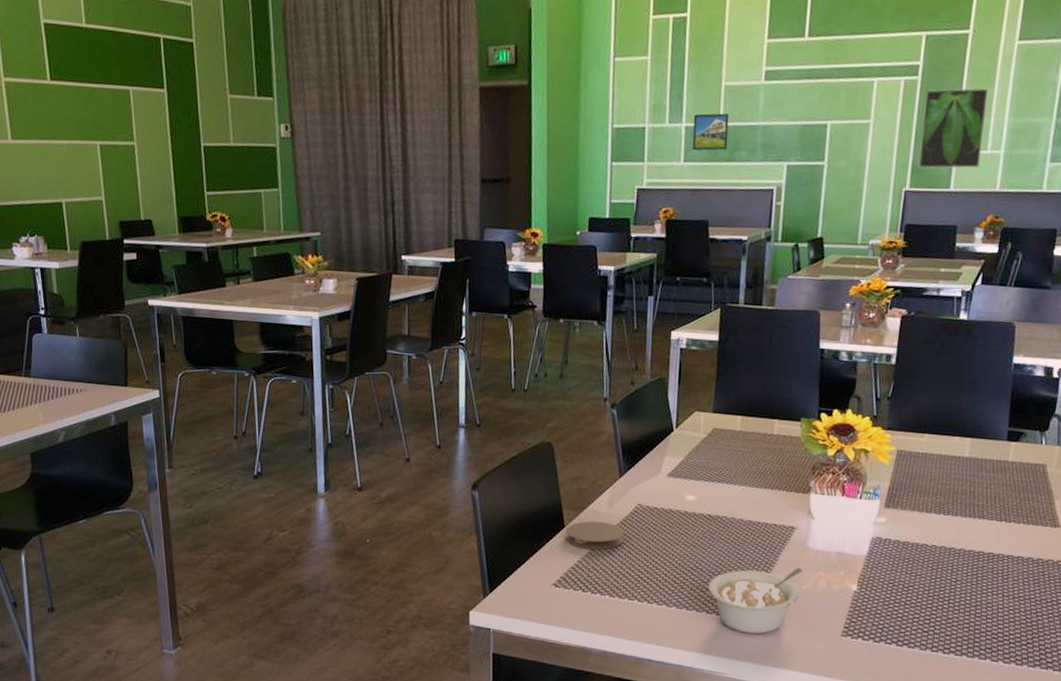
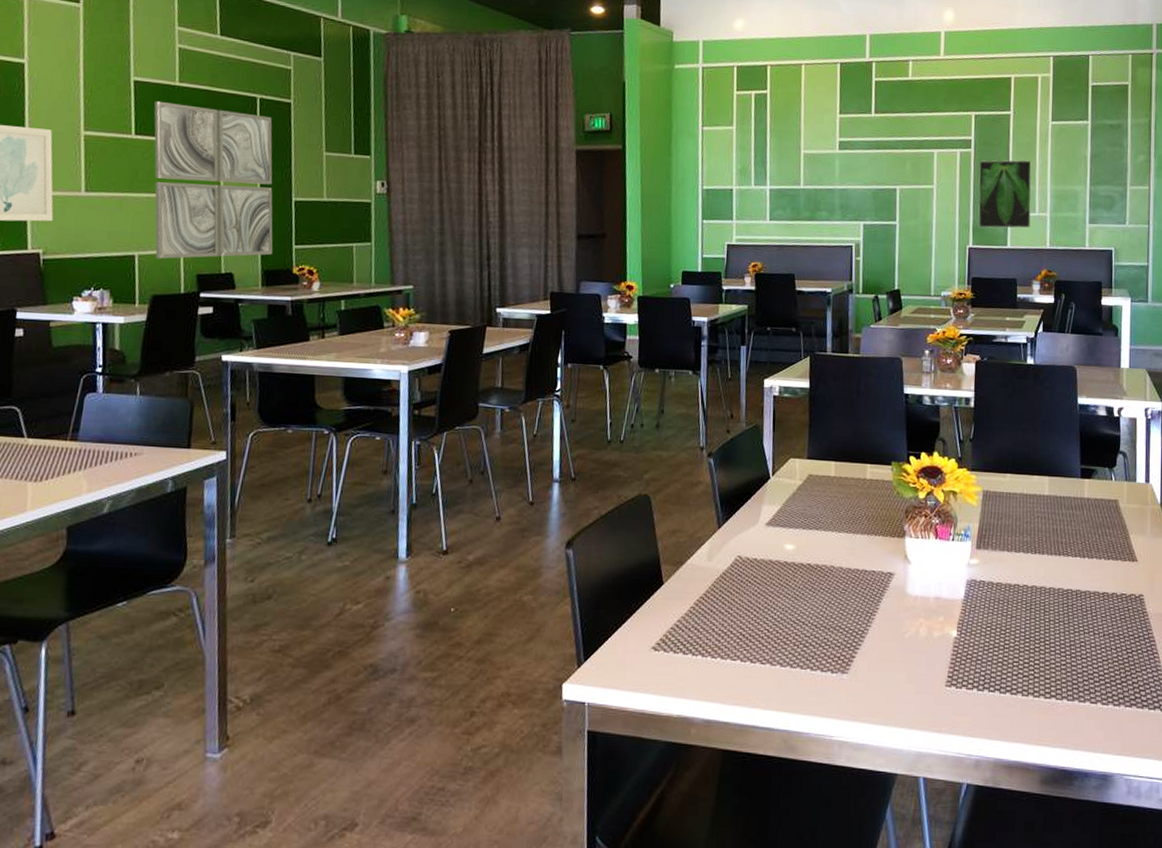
wall art: none [65,43,187,206] -> present [154,100,273,260]
coaster: present [565,521,625,550] -> none [664,576,725,607]
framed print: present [692,113,730,151] -> none [776,177,809,211]
legume: present [708,567,803,634] -> none [811,615,903,690]

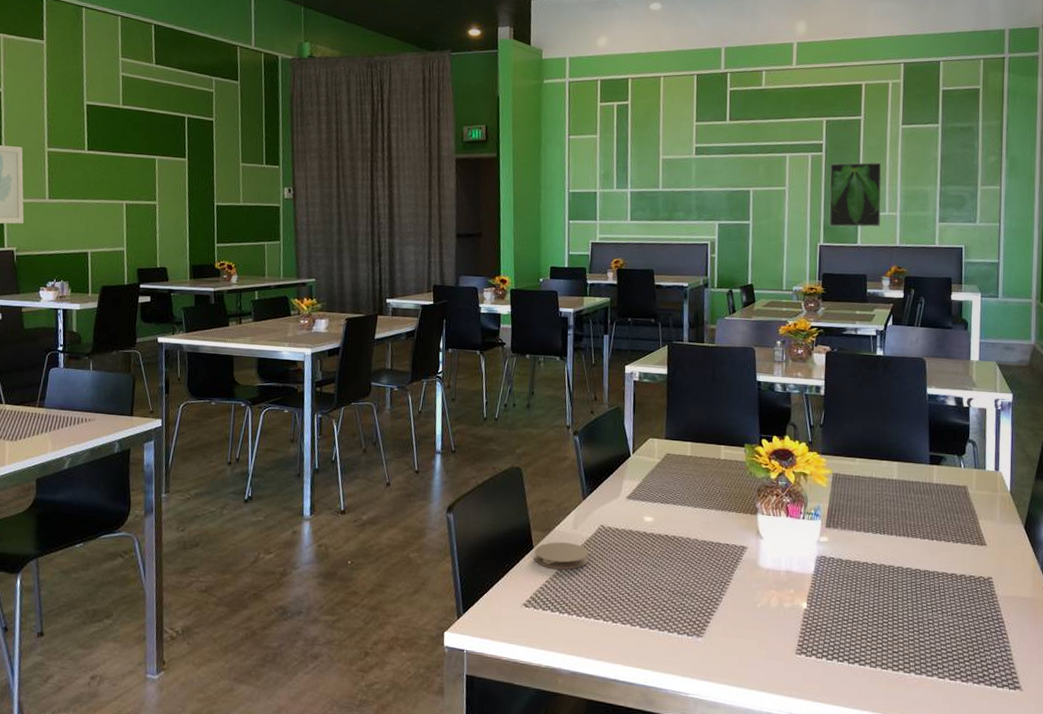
wall art: present [154,100,273,260] -> none [102,121,199,256]
coaster: none [664,576,725,607] -> present [534,542,589,570]

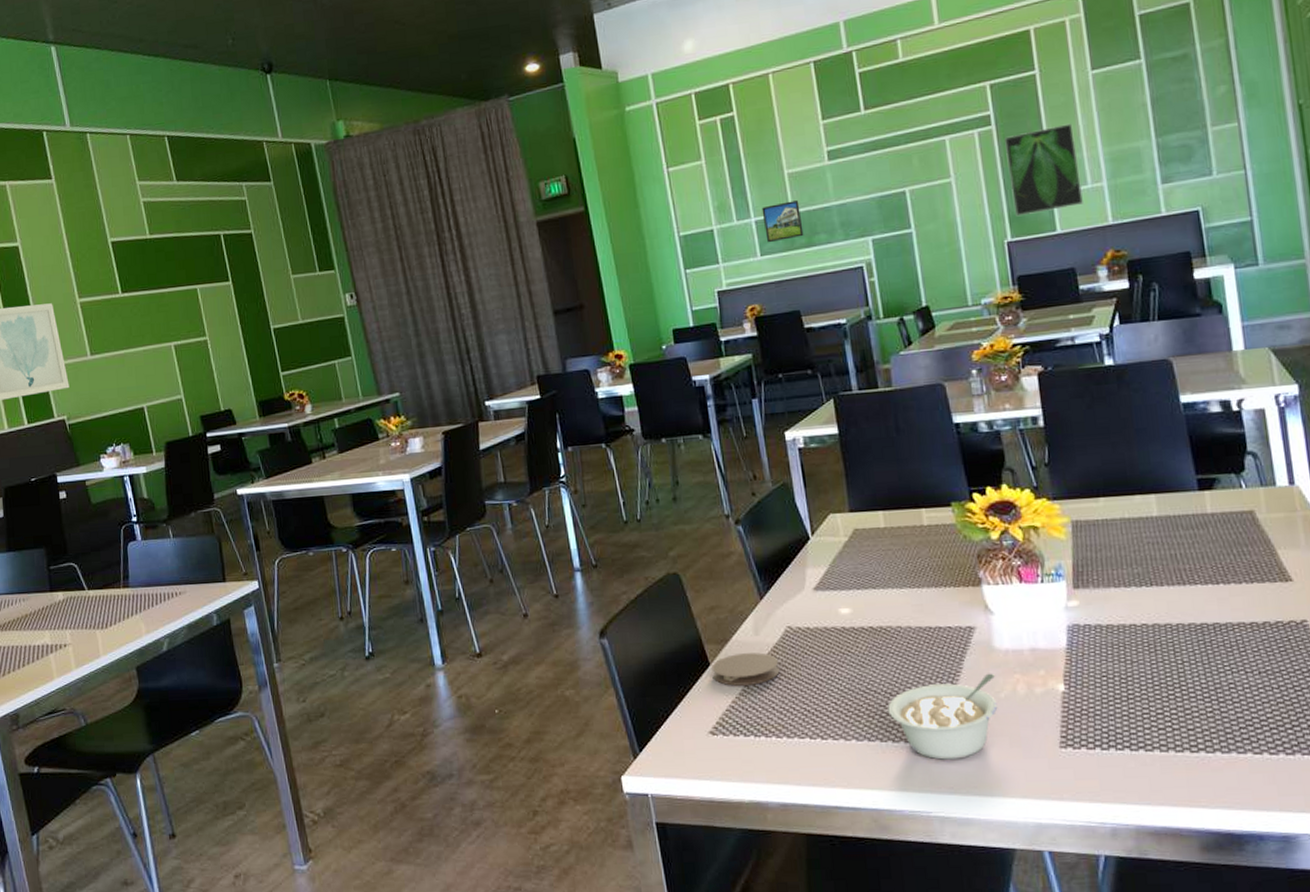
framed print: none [637,181,667,212] -> present [761,200,804,243]
legume: none [669,586,756,653] -> present [888,673,998,760]

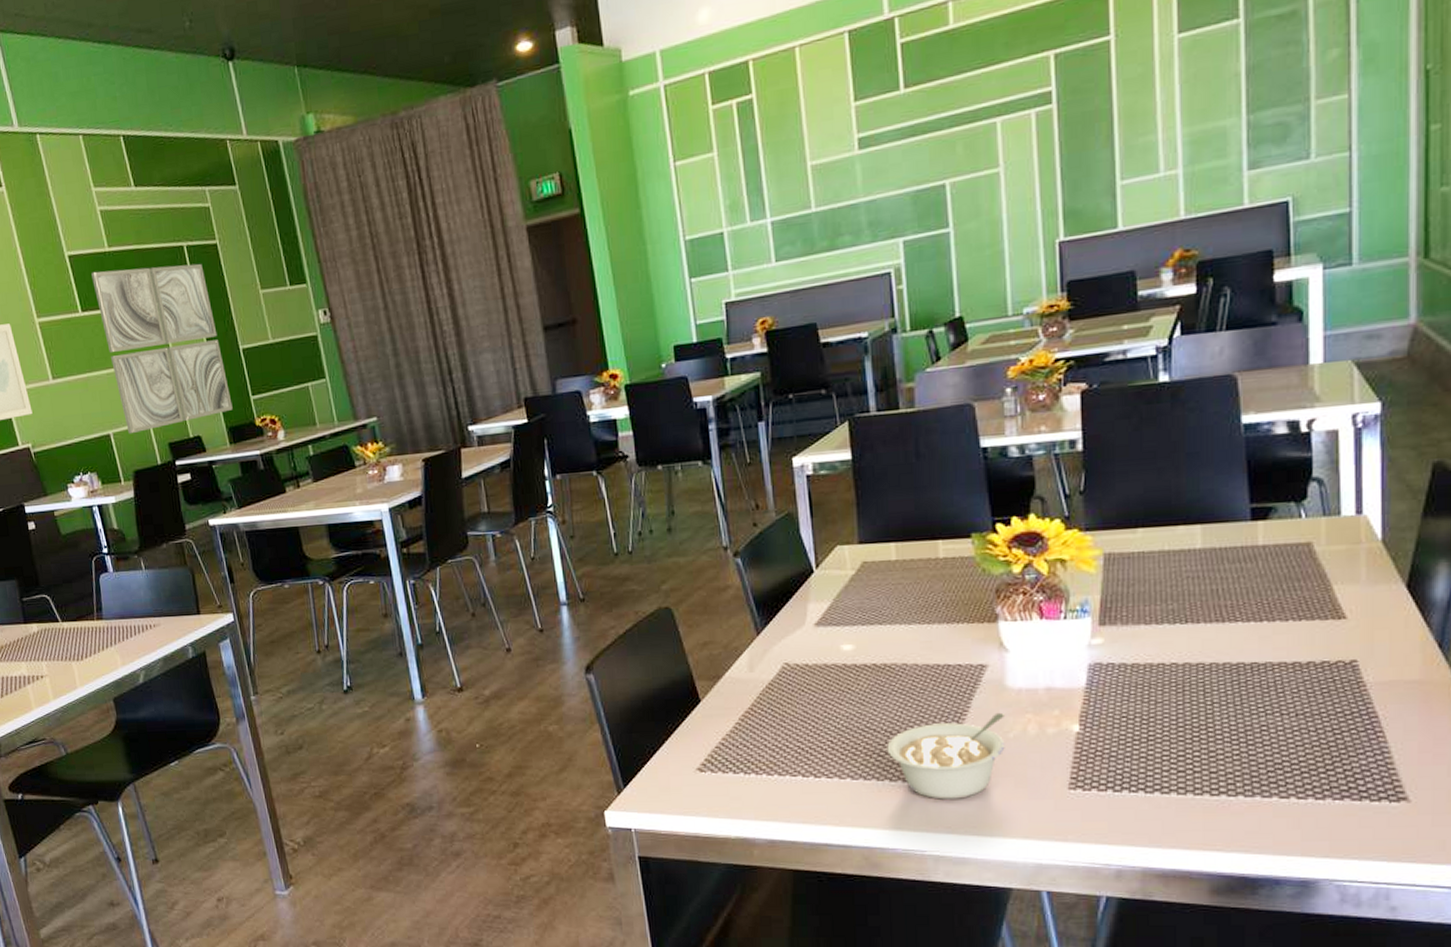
wall art: none [133,250,263,408] -> present [91,263,233,434]
coaster: present [711,652,780,686] -> none [702,689,774,723]
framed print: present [761,200,804,243] -> none [779,197,826,247]
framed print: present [1005,123,1083,217] -> none [1067,99,1152,212]

